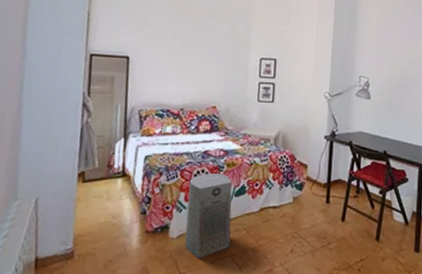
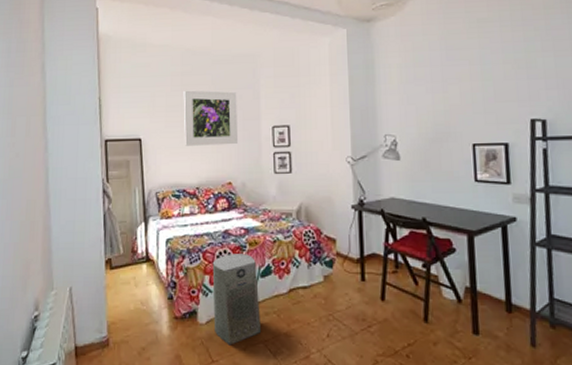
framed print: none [174,15,230,71] -> present [183,90,239,146]

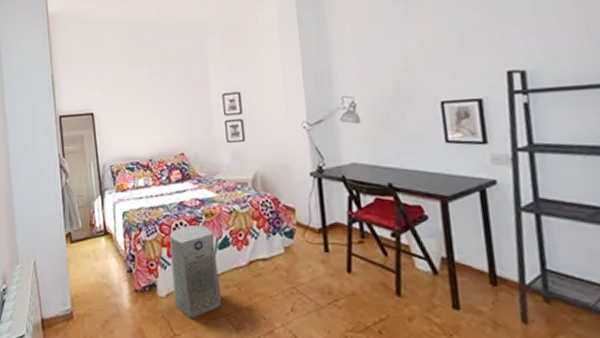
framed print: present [183,90,239,146] -> none [131,61,189,118]

